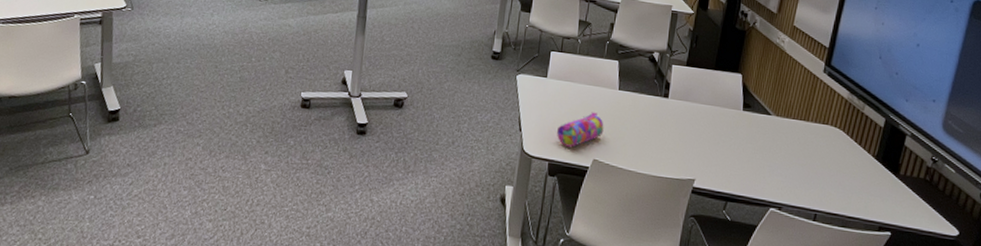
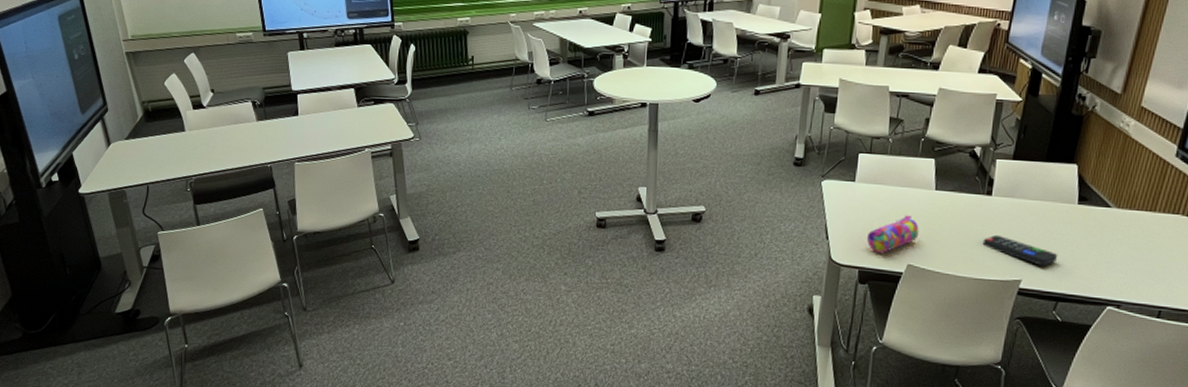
remote control: none [660,135,727,167] -> present [982,234,1058,266]

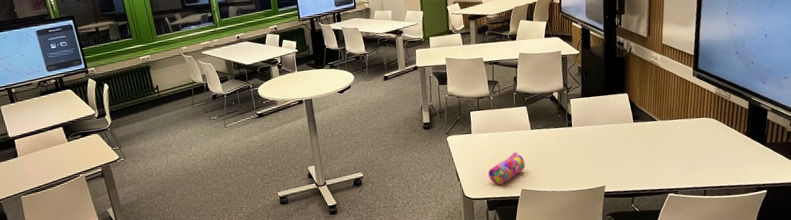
remote control: present [982,234,1058,266] -> none [572,155,627,173]

